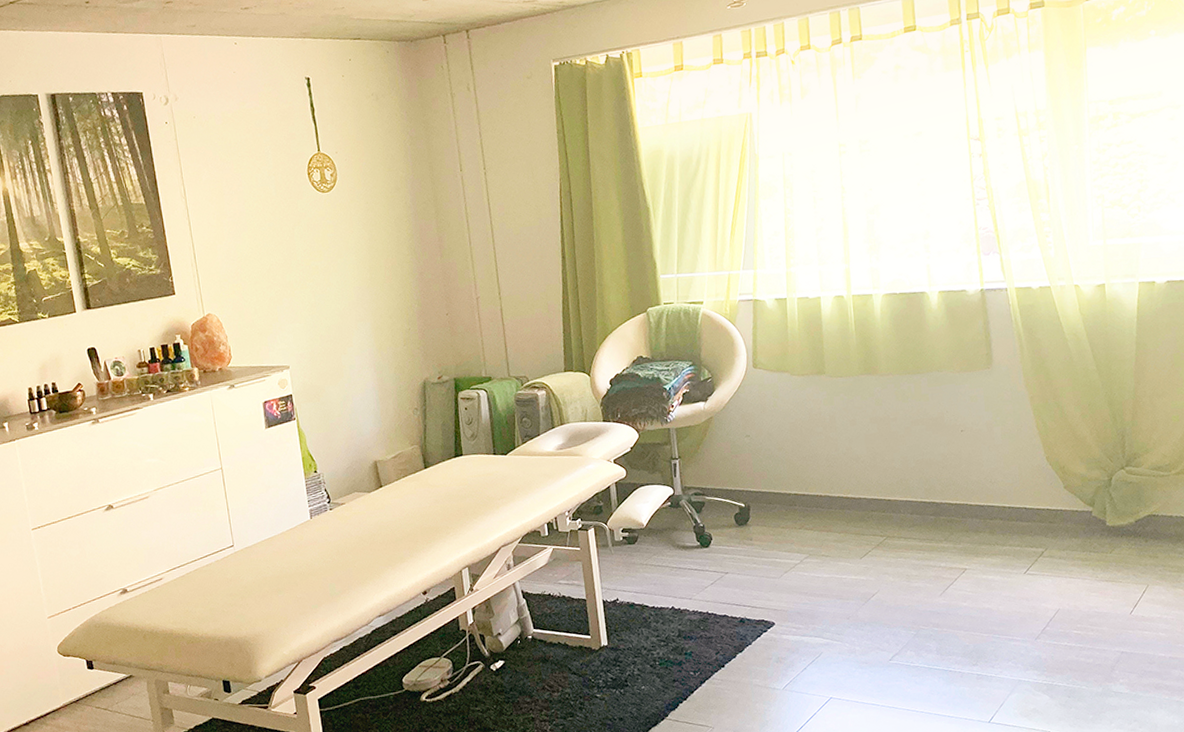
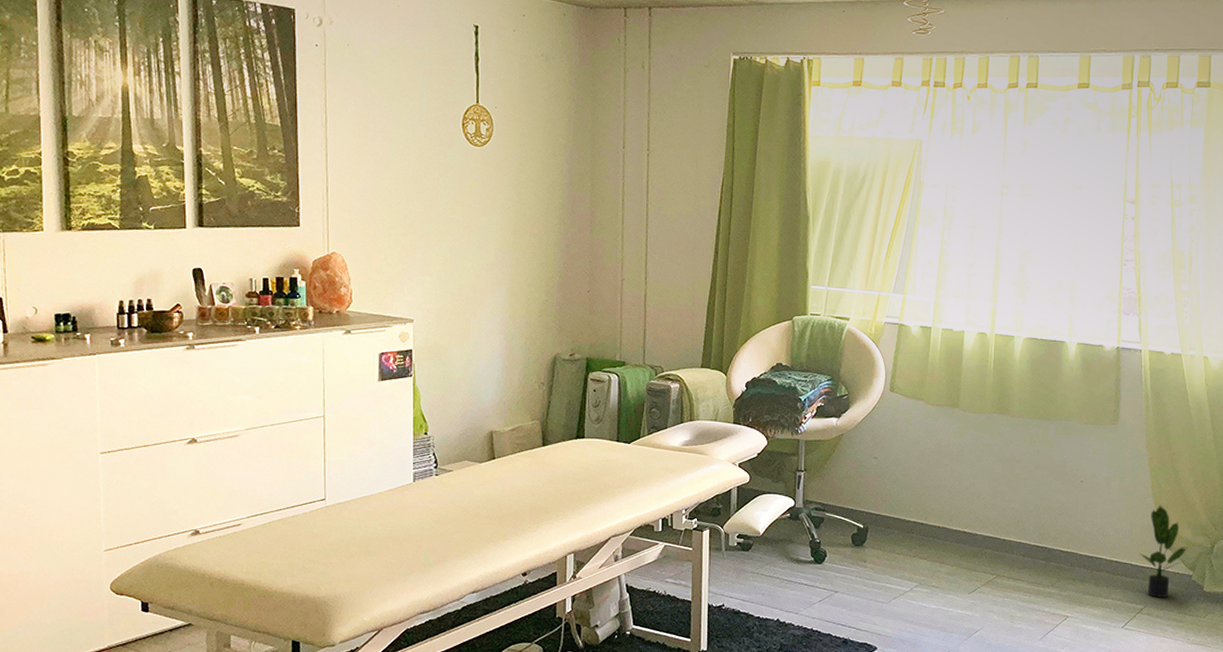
potted plant: none [1033,443,1083,539] -> present [1140,505,1187,598]

